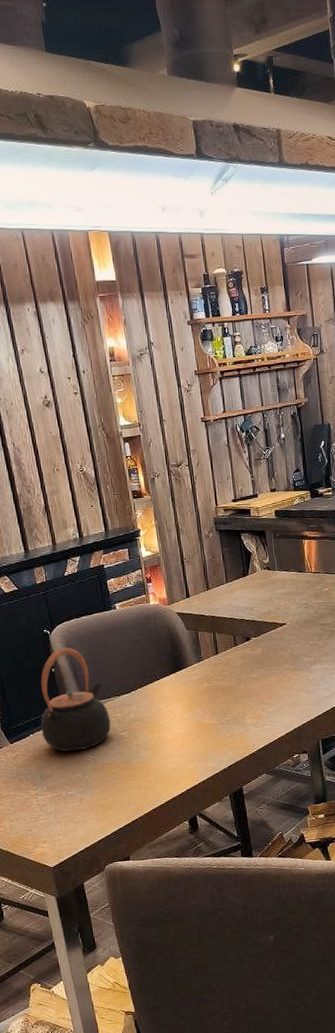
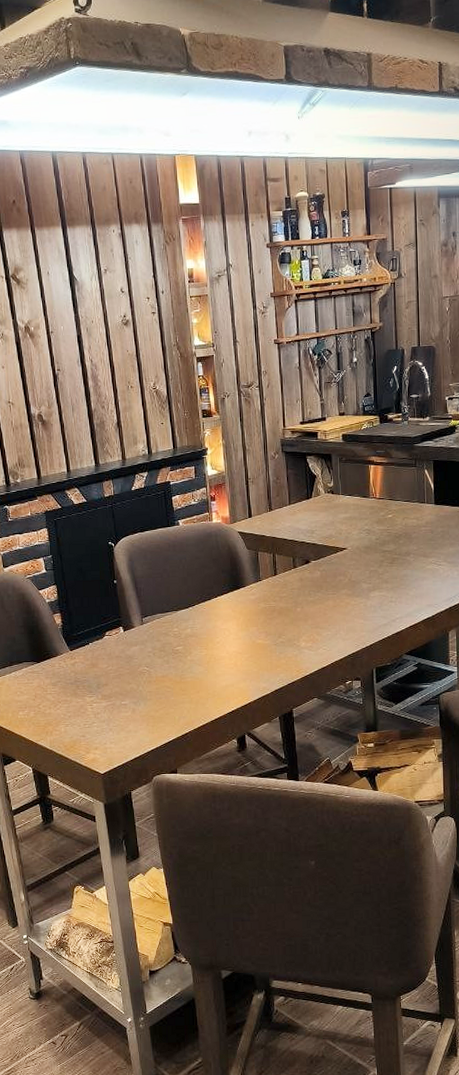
teapot: present [40,647,111,752] -> none [100,560,167,663]

